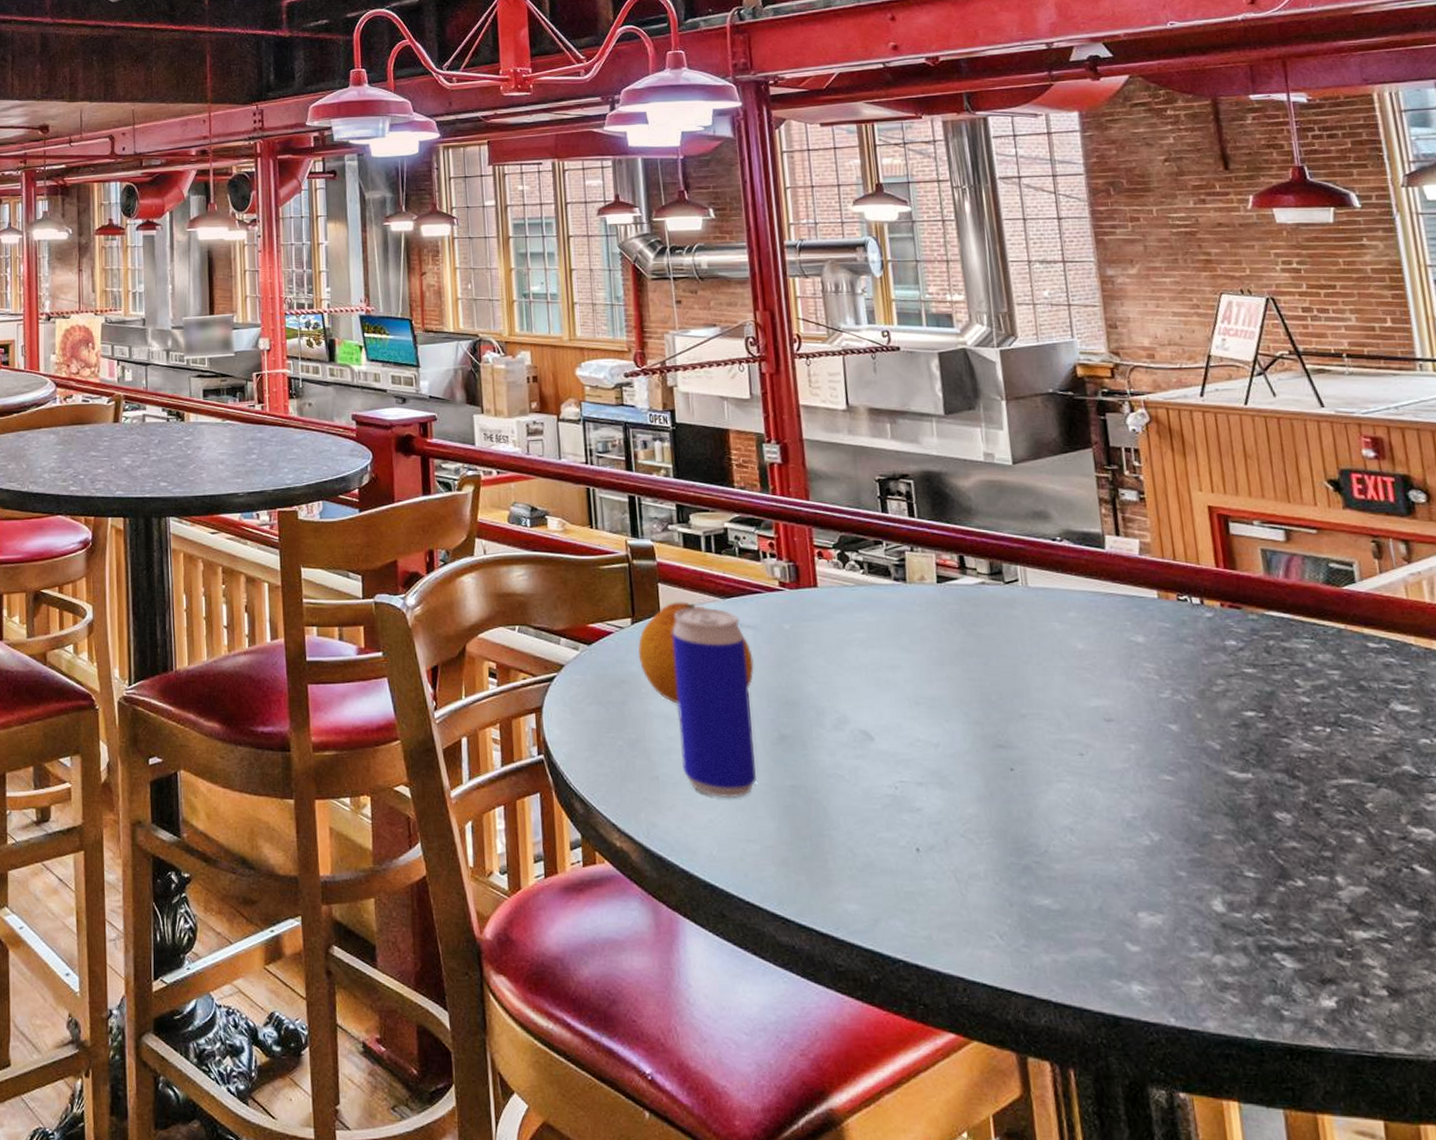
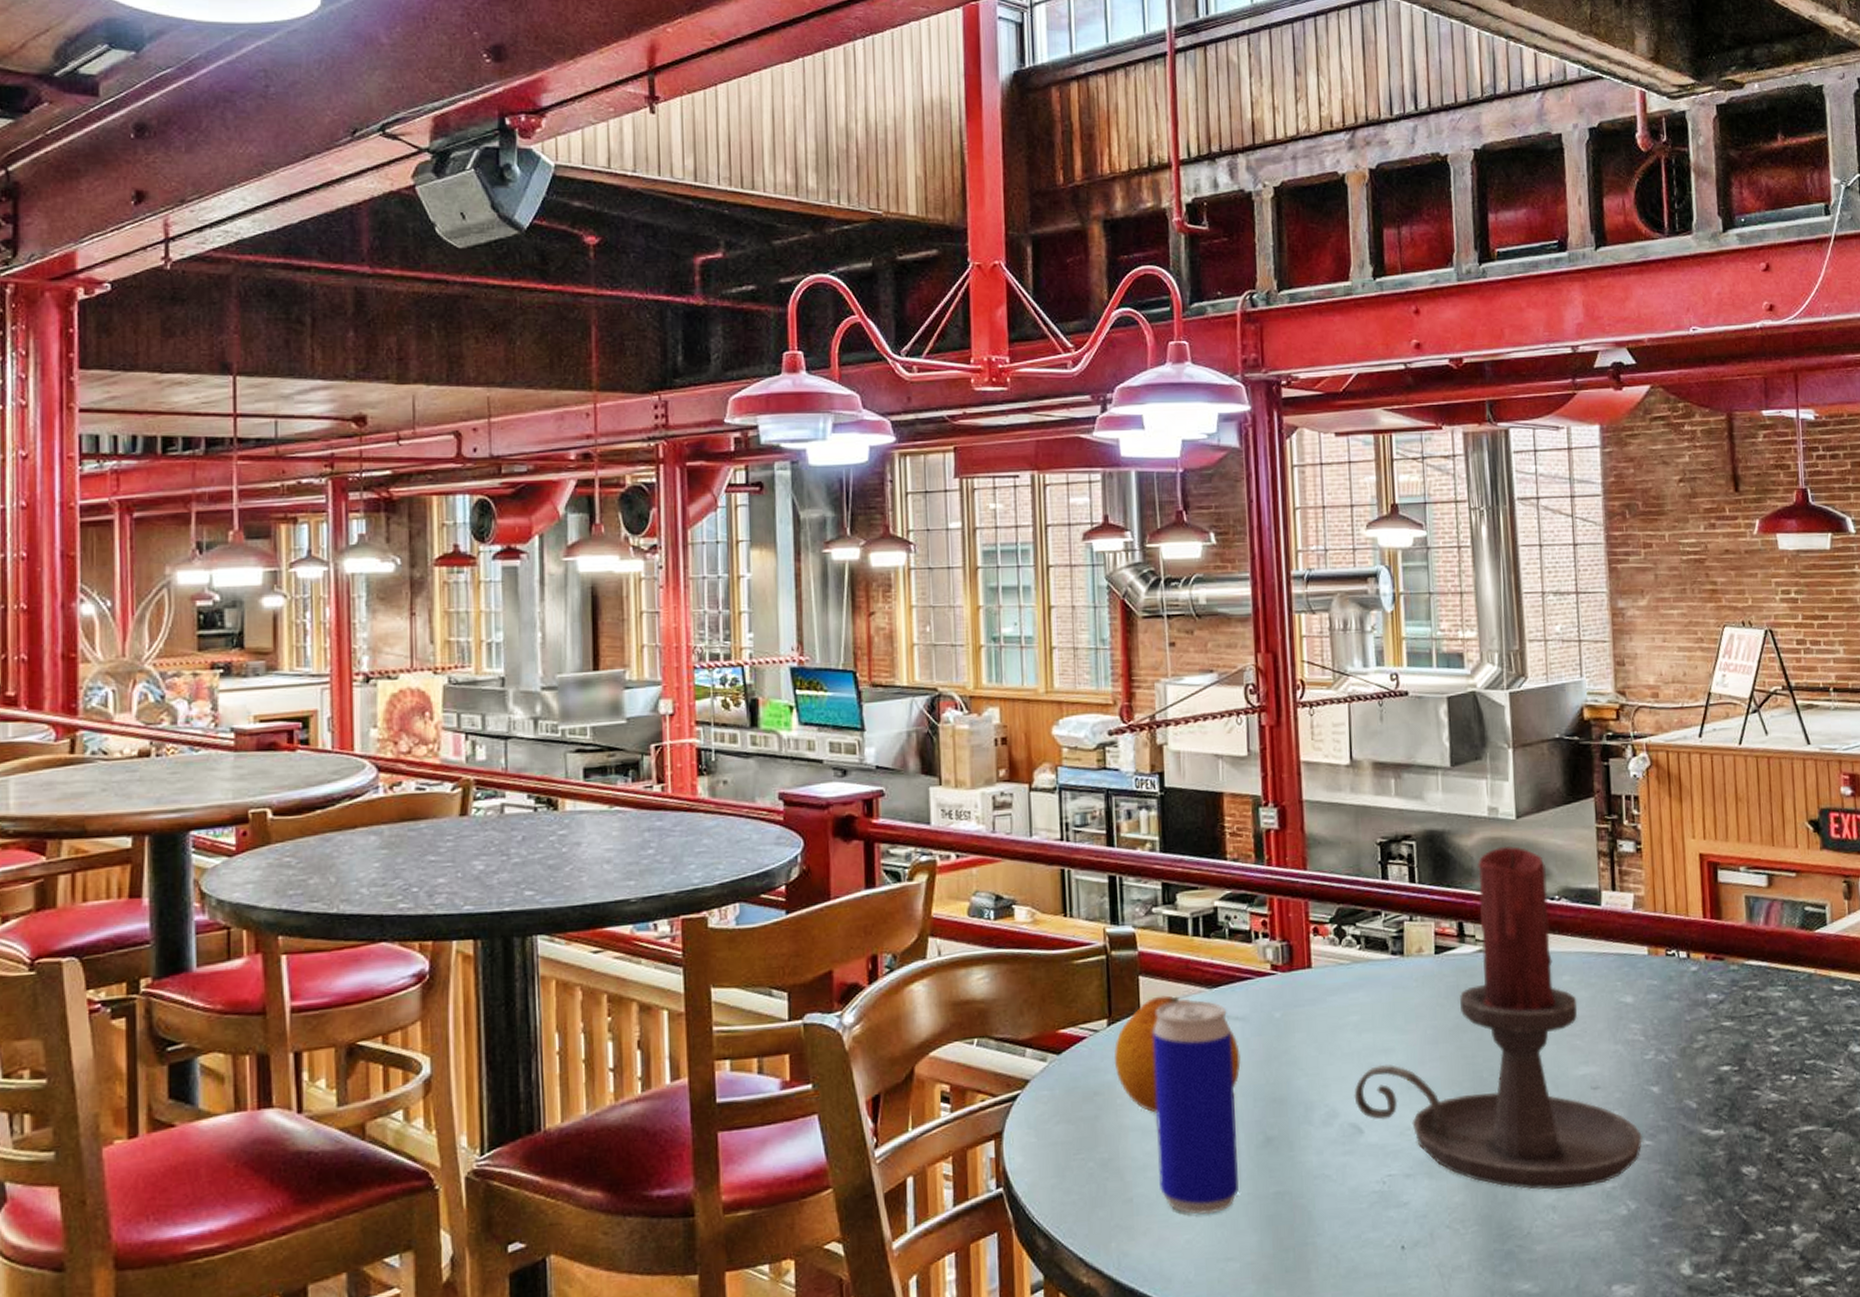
candle holder: none [863,488,1163,814] -> present [1354,845,1643,1190]

